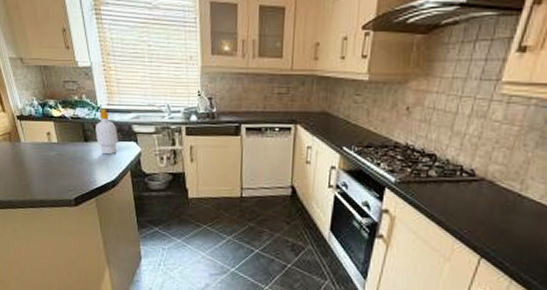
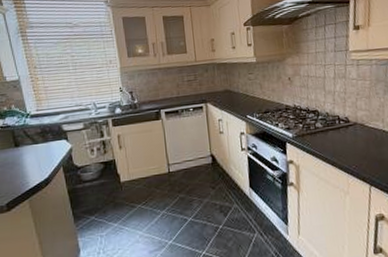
soap bottle: present [95,108,118,155] -> none [26,114,49,156]

